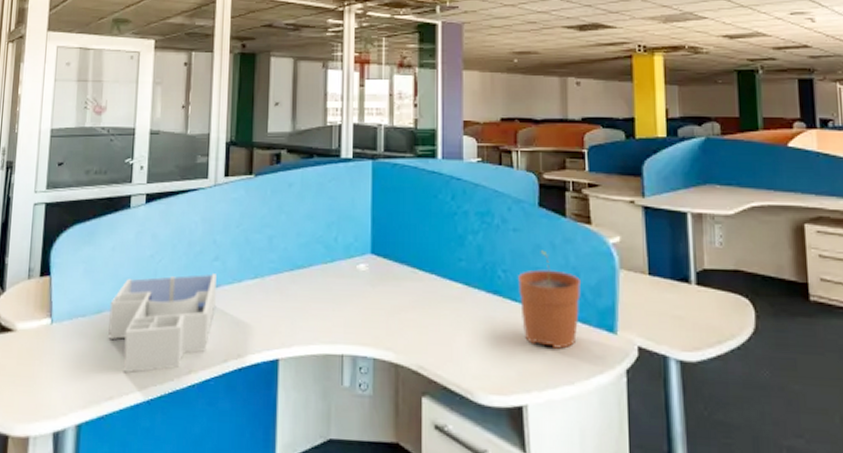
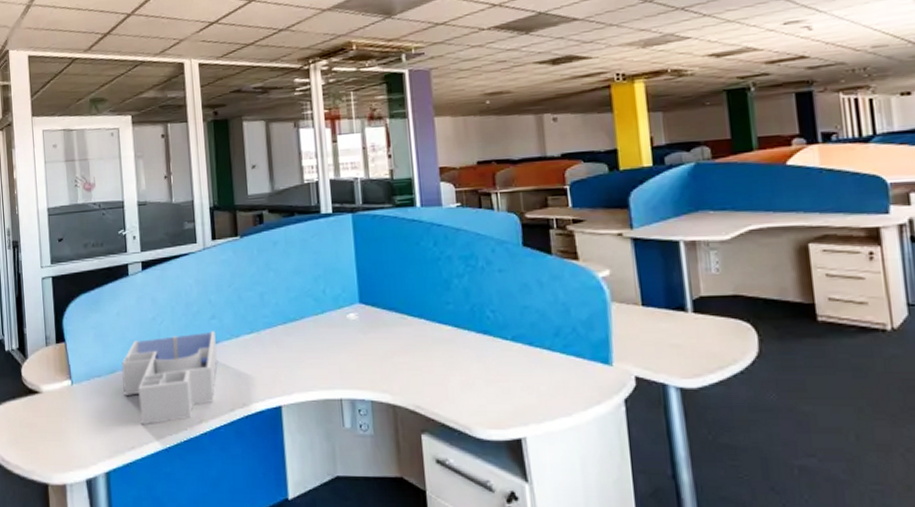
plant pot: present [518,250,581,349] -> none [507,288,573,383]

